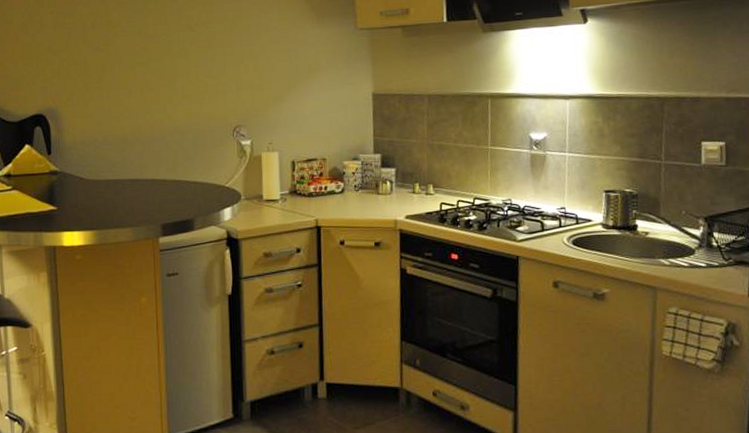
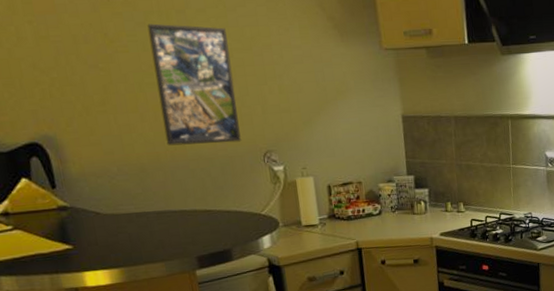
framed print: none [144,11,214,119] -> present [147,23,241,146]

